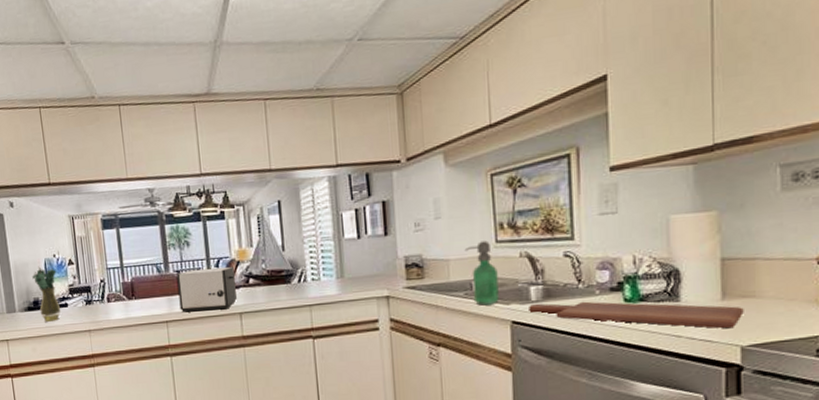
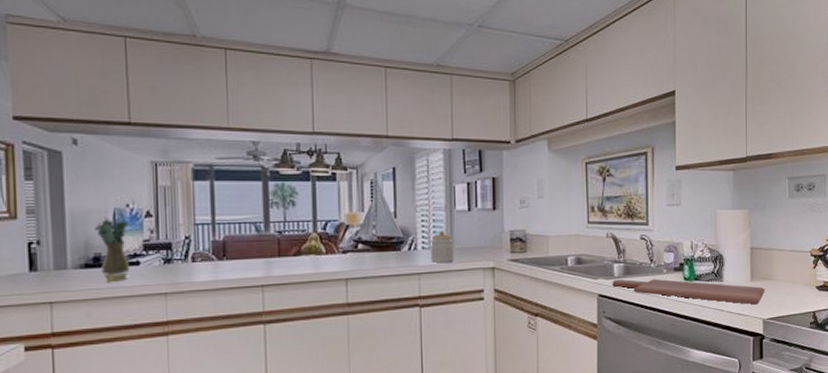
toaster: present [176,266,237,313] -> none [278,230,343,276]
jar: none [320,260,345,294] -> present [431,230,454,263]
soap dispenser: present [464,240,499,306] -> none [562,221,589,279]

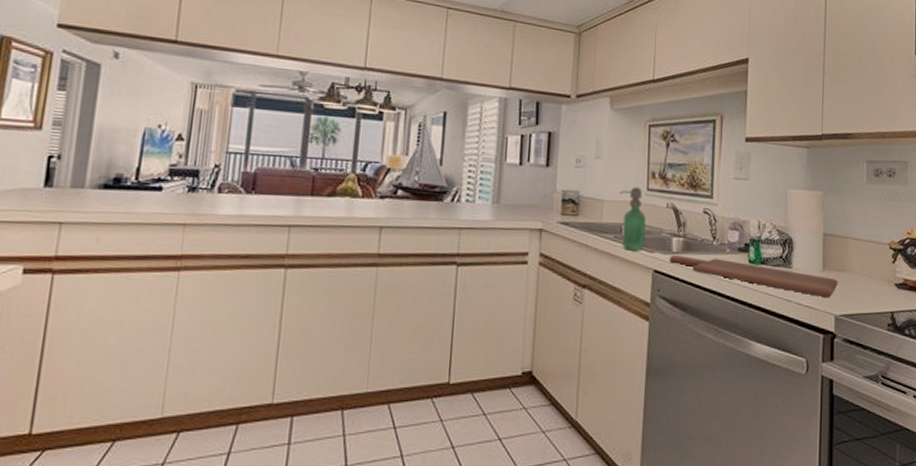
vase: present [95,216,130,282] -> none [120,136,158,207]
jar: present [431,230,454,263] -> none [474,183,501,219]
soap dispenser: none [562,221,589,279] -> present [618,186,646,251]

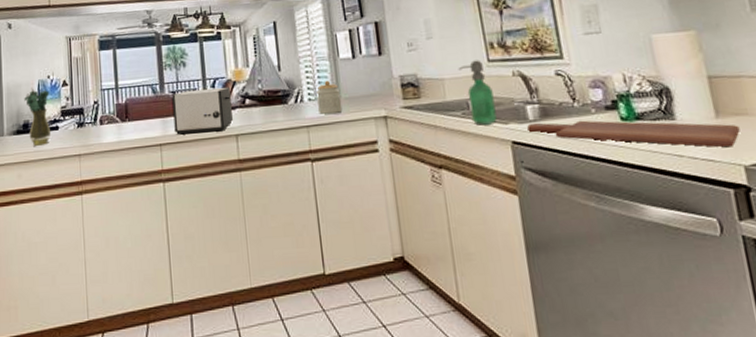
vase: none [120,136,158,207] -> present [24,88,51,146]
toaster: none [309,169,382,221] -> present [172,86,233,135]
jar: none [474,183,501,219] -> present [316,80,343,114]

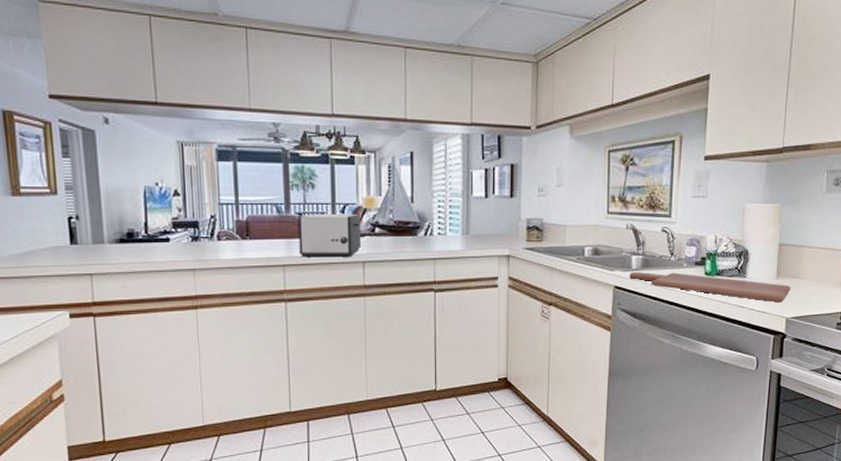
vase: present [24,88,51,146] -> none [127,194,161,257]
jar: present [316,80,343,114] -> none [447,216,470,248]
soap dispenser: present [458,60,497,125] -> none [580,211,607,270]

